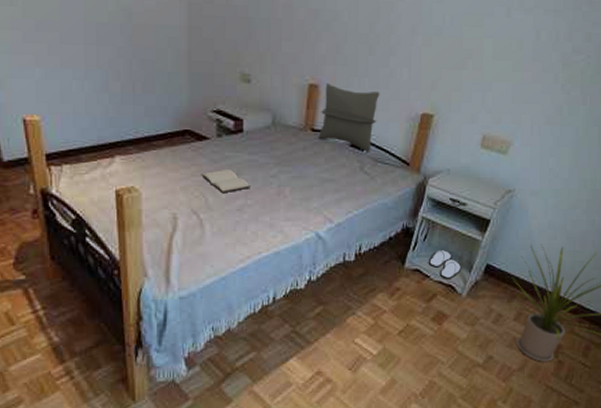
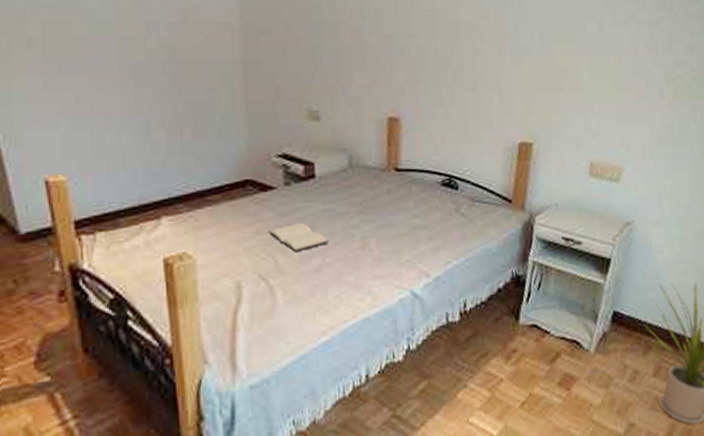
pillow: present [318,82,380,152] -> none [403,114,470,191]
slippers: present [429,250,462,279] -> none [547,299,586,334]

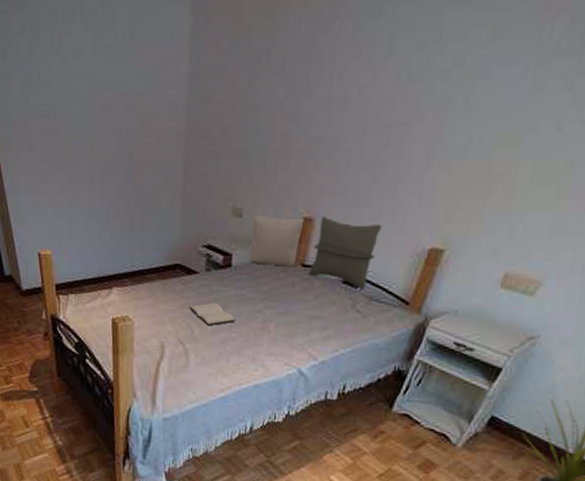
pillow: none [333,118,390,173] -> present [249,216,304,267]
pillow: none [403,114,470,191] -> present [308,215,382,289]

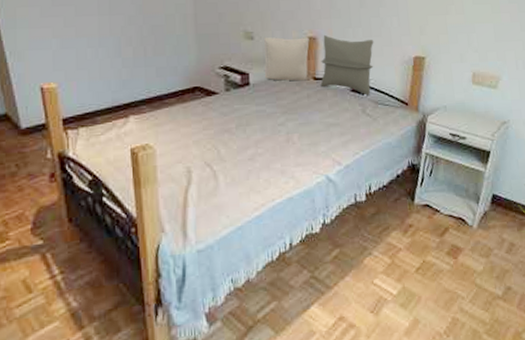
book: present [189,303,235,326] -> none [212,121,260,145]

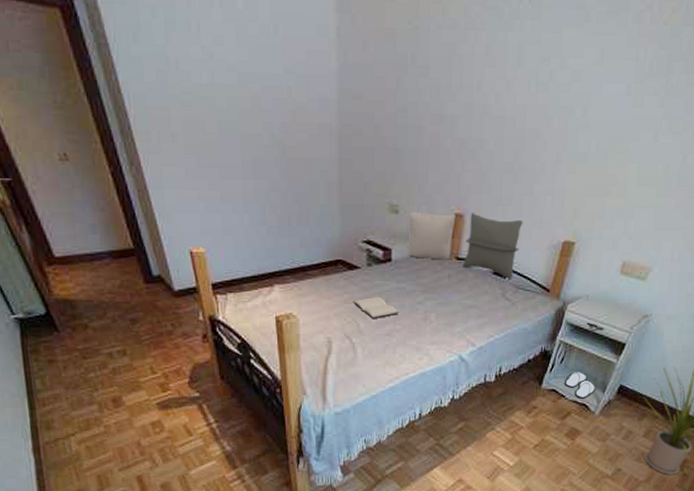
book: none [212,121,260,145] -> present [353,297,398,319]
slippers: none [437,184,470,212] -> present [565,372,596,399]

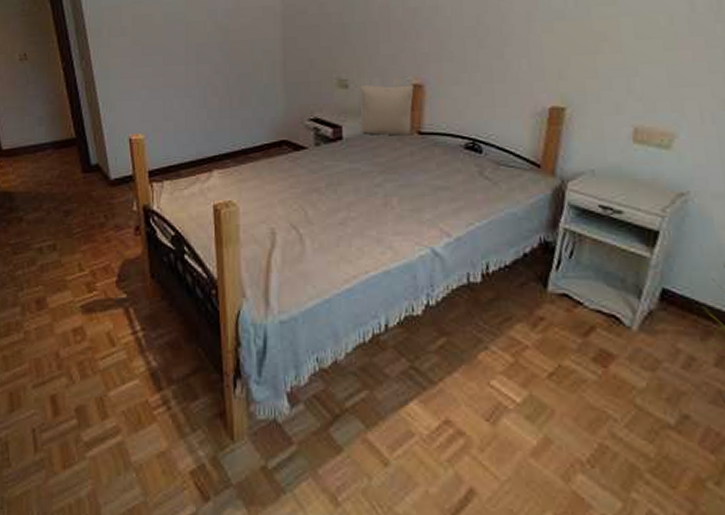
book: present [353,297,398,319] -> none [299,180,353,206]
pillow: present [462,212,523,279] -> none [426,81,496,154]
slippers: present [565,372,596,399] -> none [580,270,627,307]

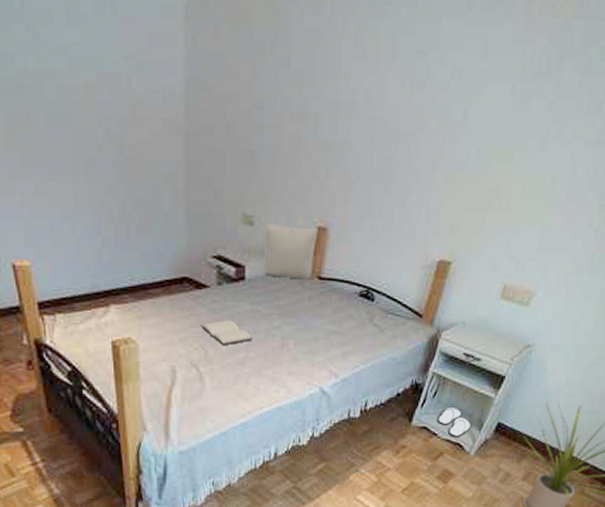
book: none [299,180,353,206] -> present [200,320,252,346]
slippers: none [580,270,627,307] -> present [438,408,472,437]

